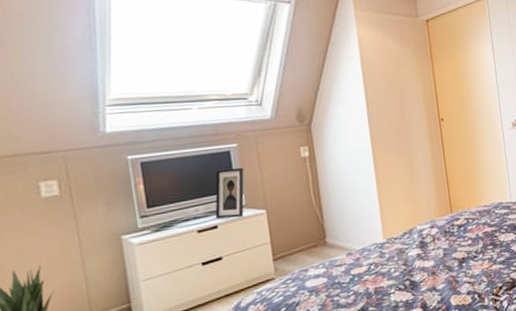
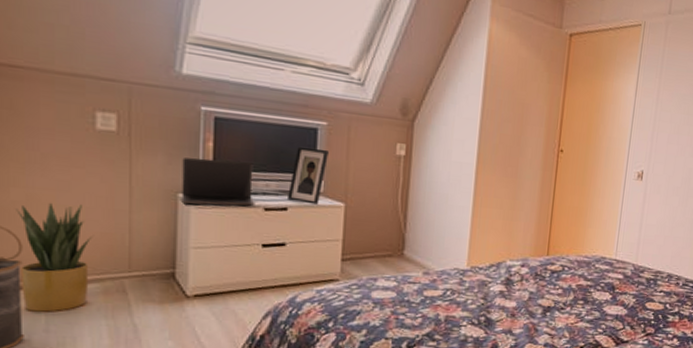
laptop computer: none [119,193,189,244] -> present [181,157,255,207]

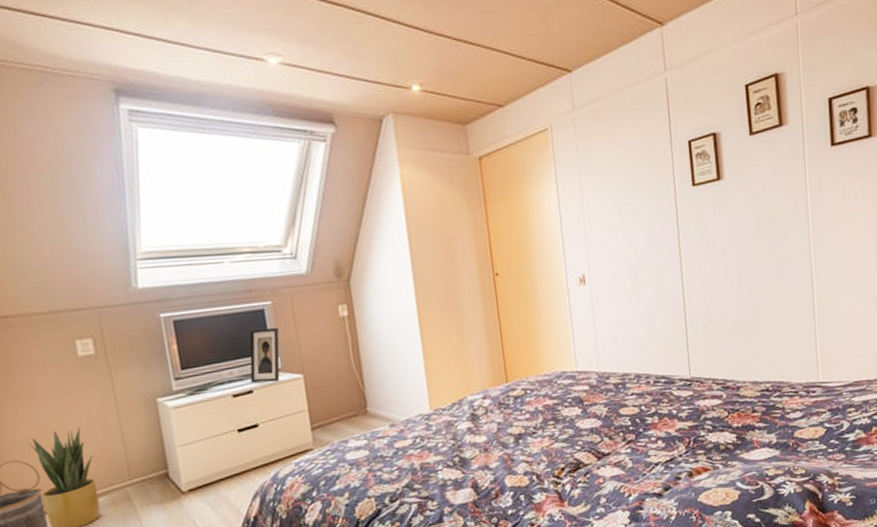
laptop computer: present [181,157,255,207] -> none [154,354,224,407]

